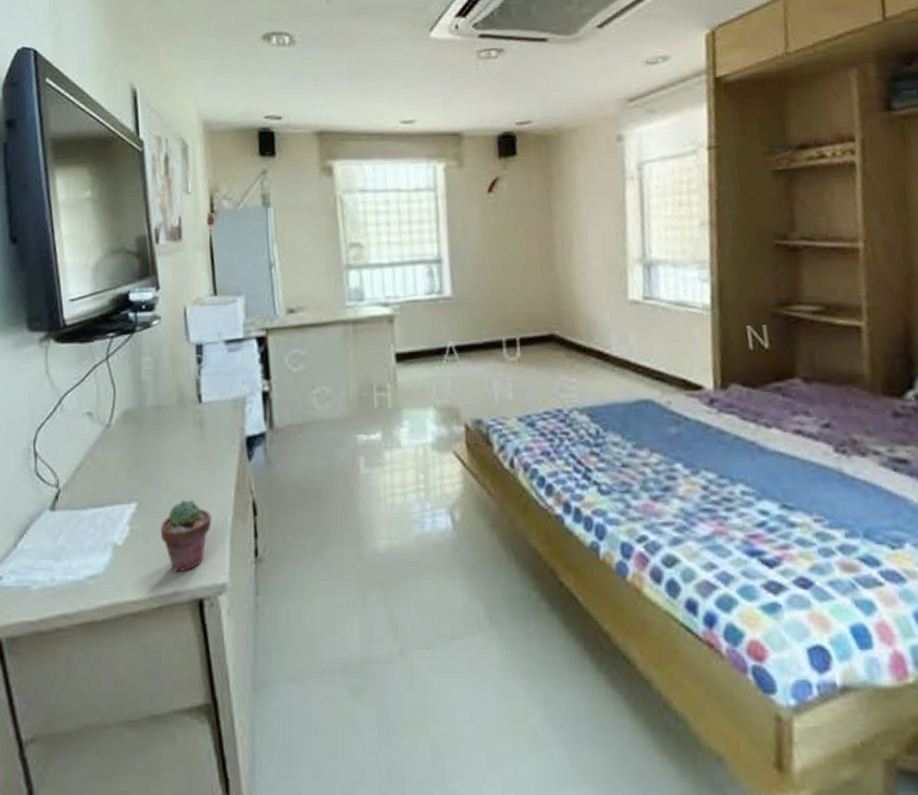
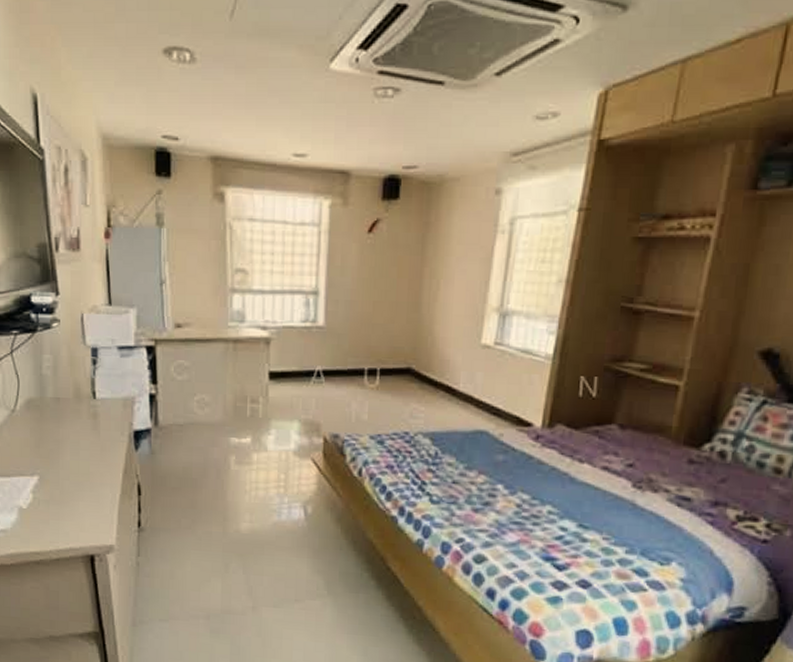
potted succulent: present [160,500,211,572] -> none [58,477,102,534]

